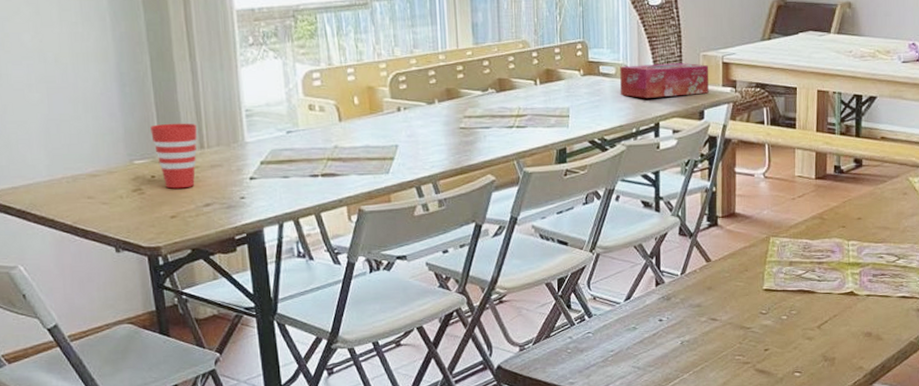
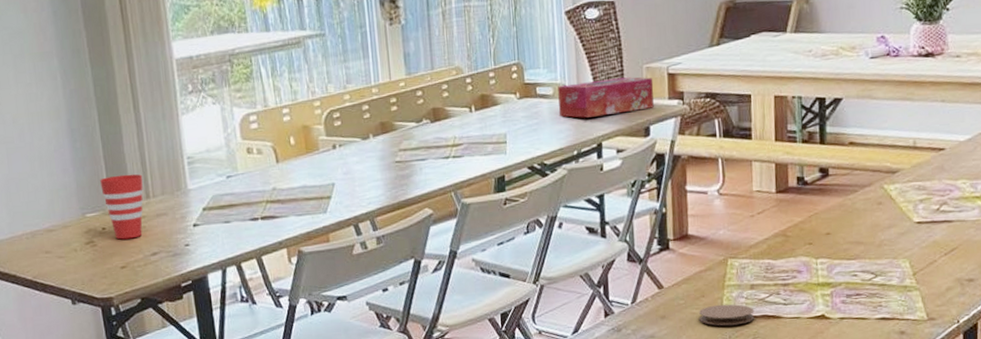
coaster: none [741,278,792,299] -> present [698,304,755,326]

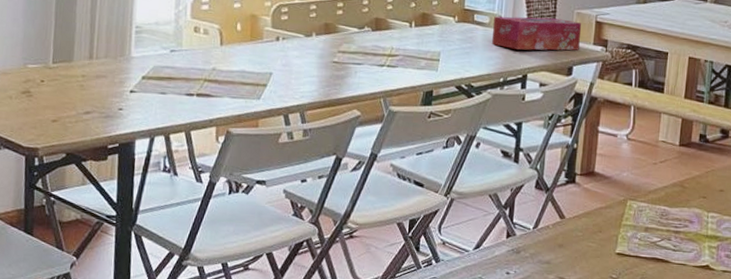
cup: present [100,174,143,240] -> none [47,32,90,95]
coaster: present [698,304,755,326] -> none [593,241,646,264]

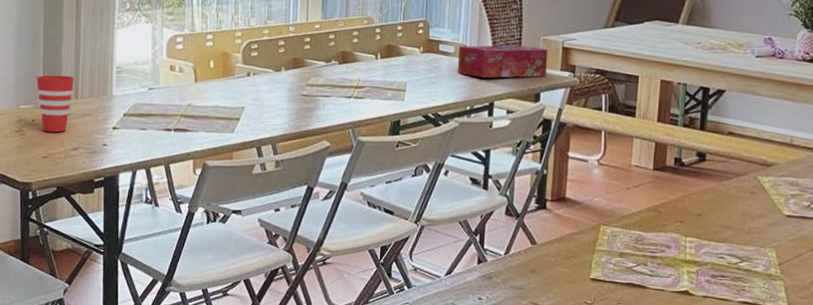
cup: none [47,32,90,95] -> present [36,74,75,133]

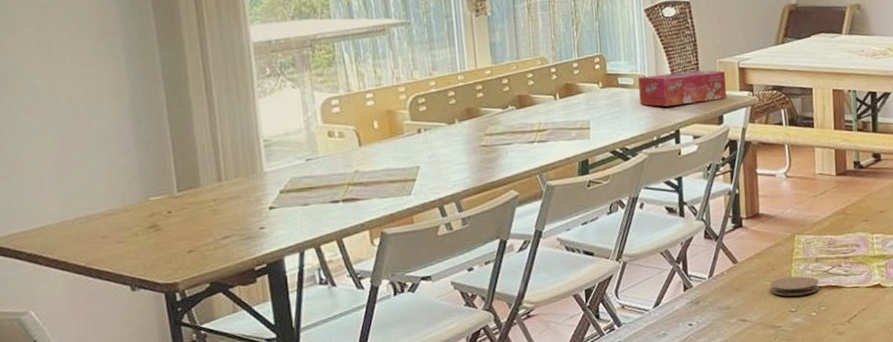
cup: present [36,74,75,133] -> none [166,156,215,223]
coaster: none [566,267,621,289] -> present [770,276,820,296]

